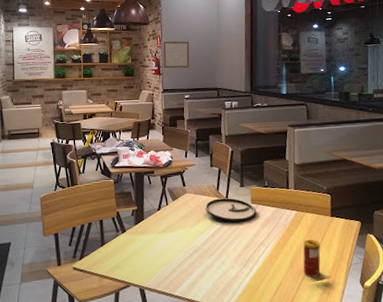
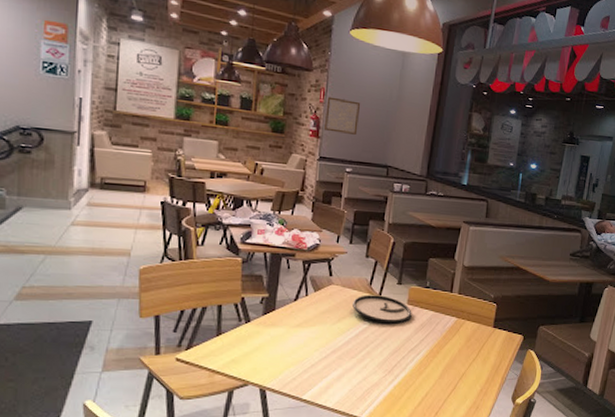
beverage can: present [303,239,321,278] -> none [453,349,477,391]

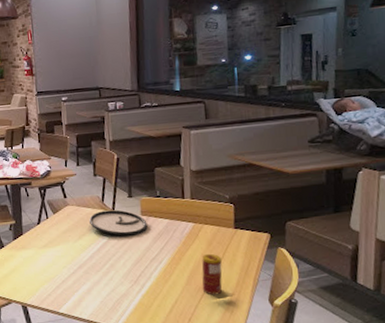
wall art: present [323,96,361,135] -> none [34,35,66,68]
beverage can: none [453,349,477,391] -> present [201,253,223,295]

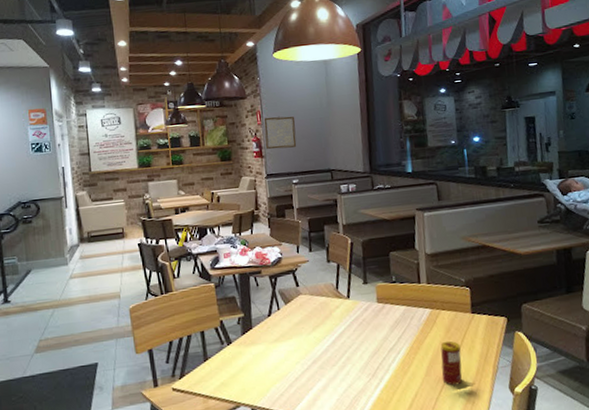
wall art: none [34,35,66,68] -> present [263,116,297,150]
plate: present [89,210,148,236] -> none [323,297,384,326]

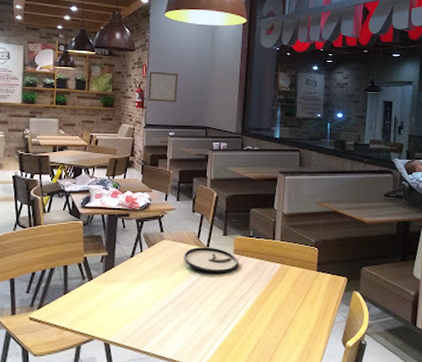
plate: none [323,297,384,326] -> present [184,247,239,274]
beverage can: present [440,341,463,386] -> none [284,294,303,336]

